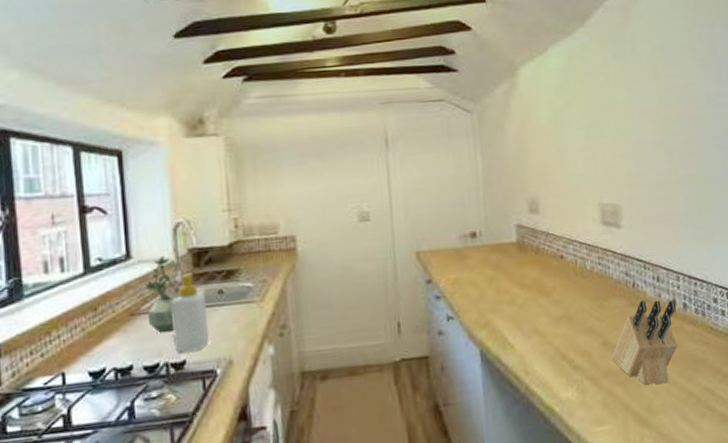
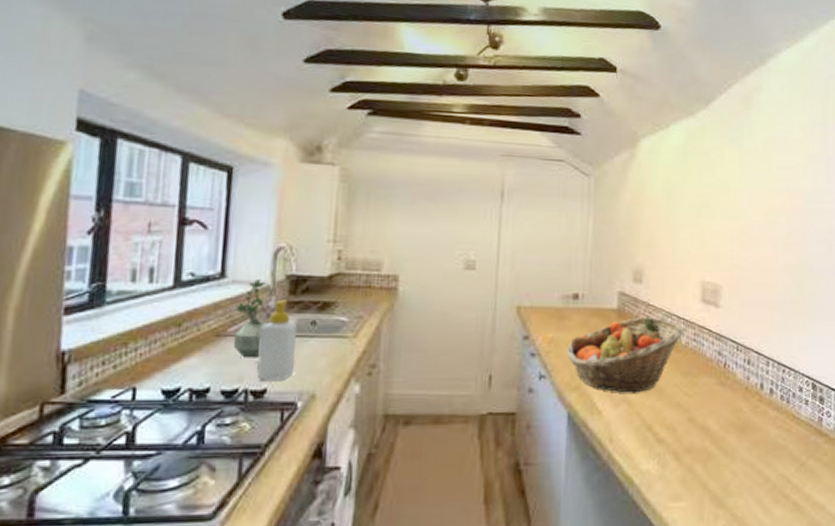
fruit basket: none [470,245,588,325] -> present [566,317,684,393]
knife block: present [611,299,678,385] -> none [695,381,762,466]

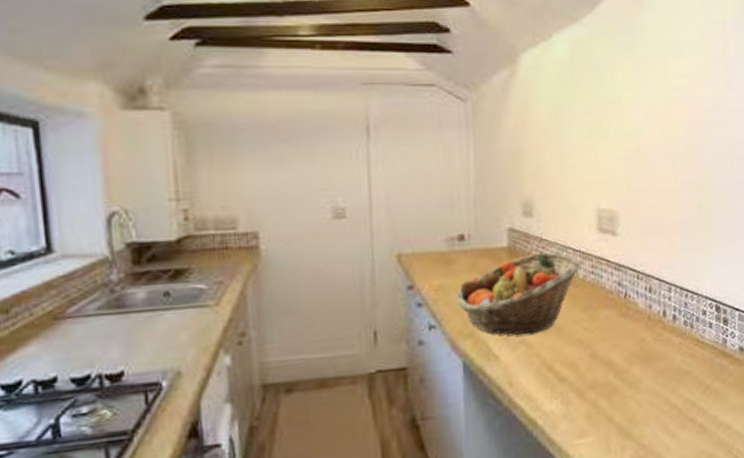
potted plant: present [232,280,266,358] -> none [68,251,111,341]
soap bottle: present [256,300,298,380] -> none [105,271,153,363]

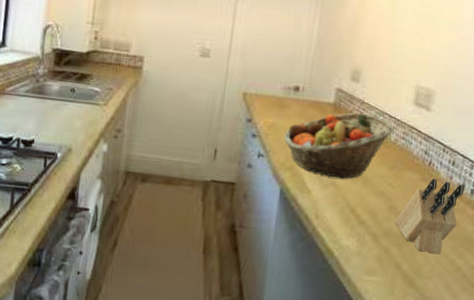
knife block: none [598,311,665,397] -> present [394,178,464,255]

